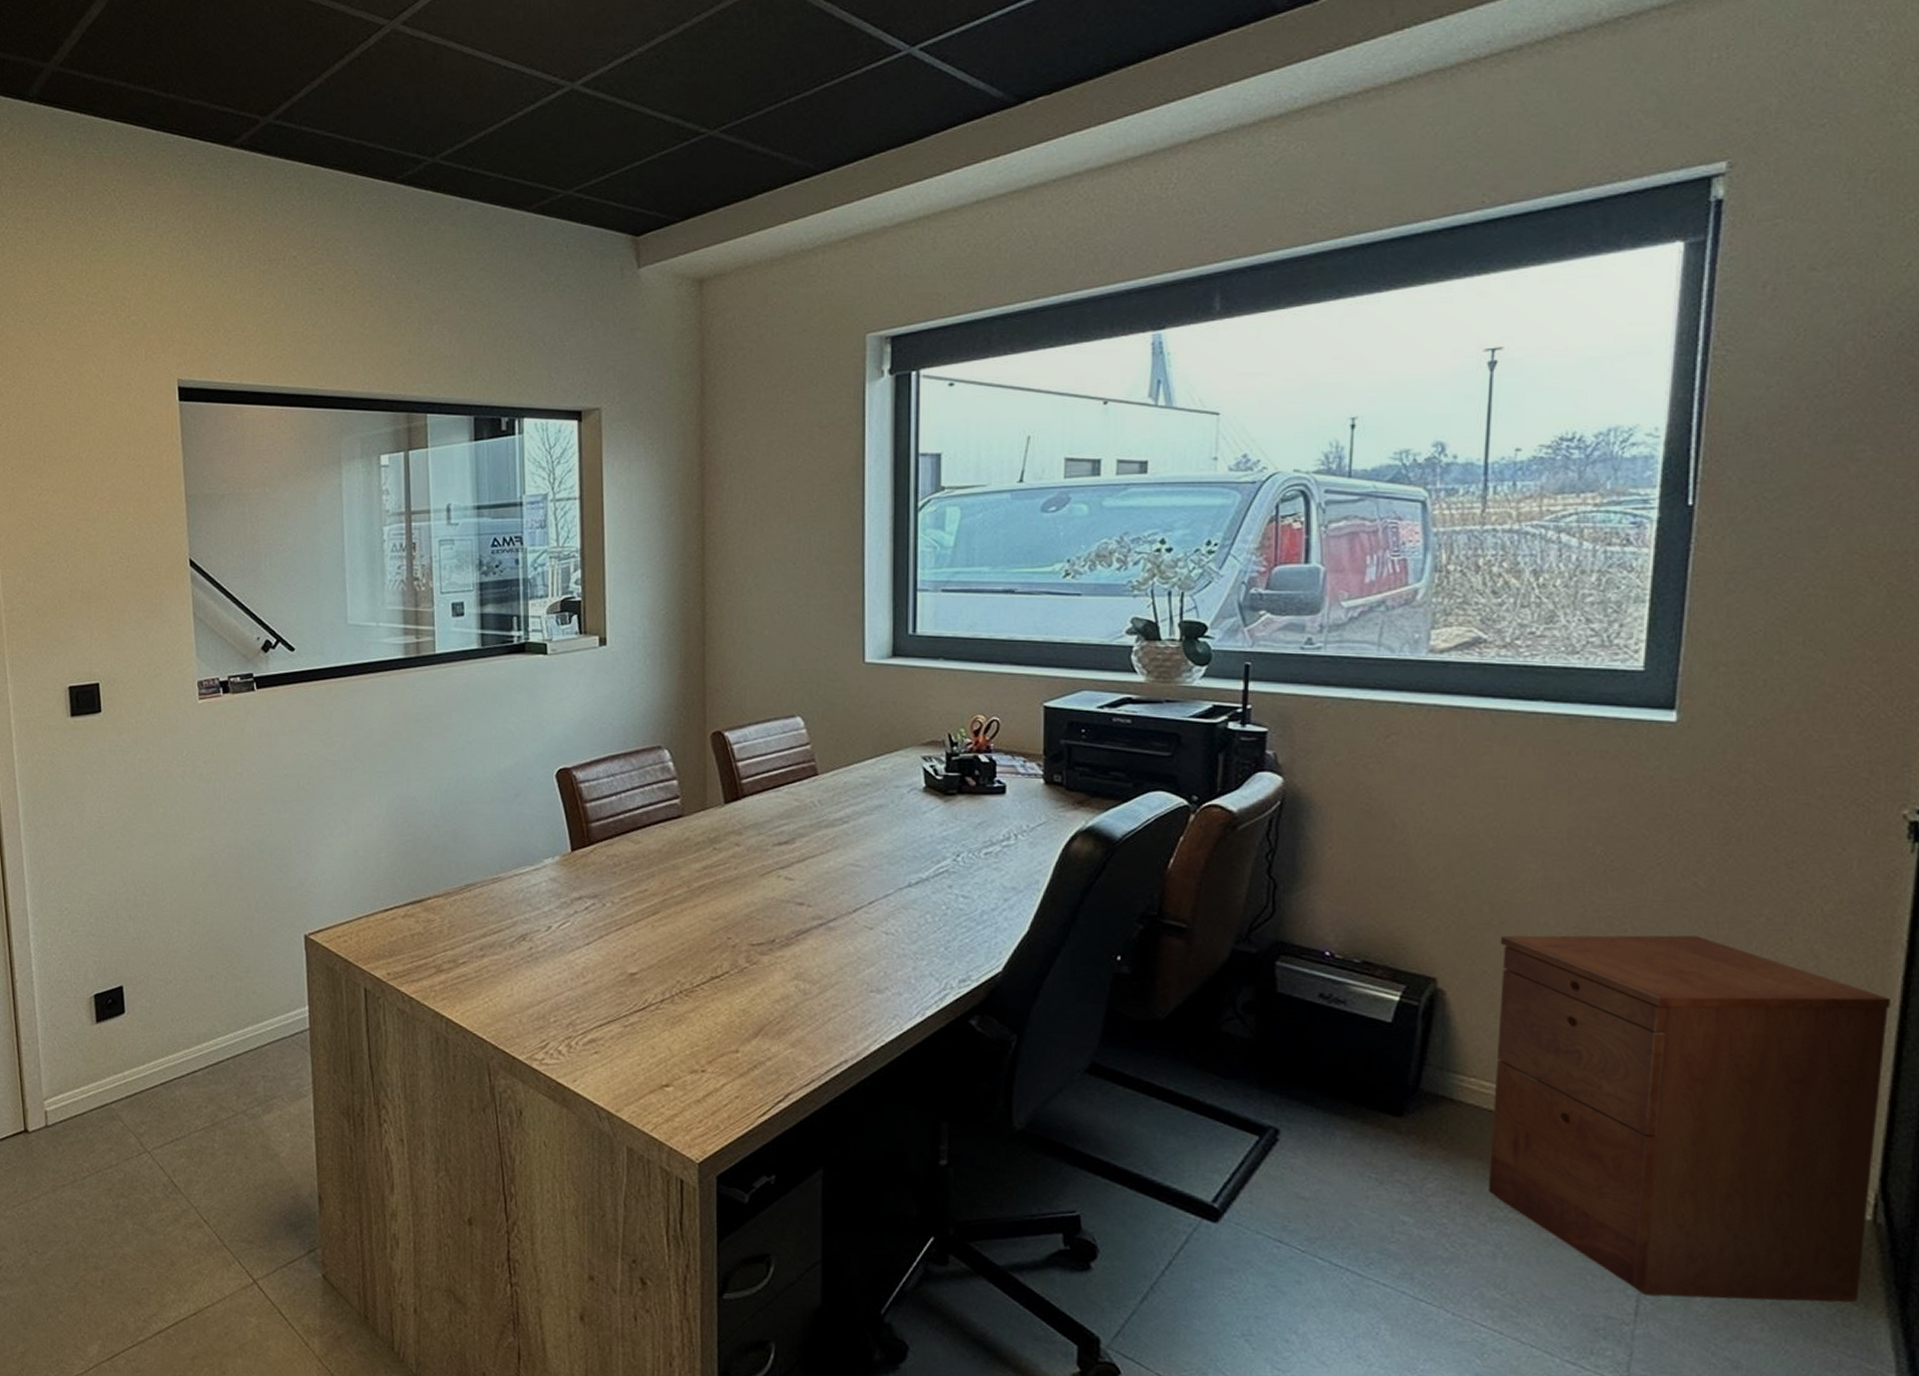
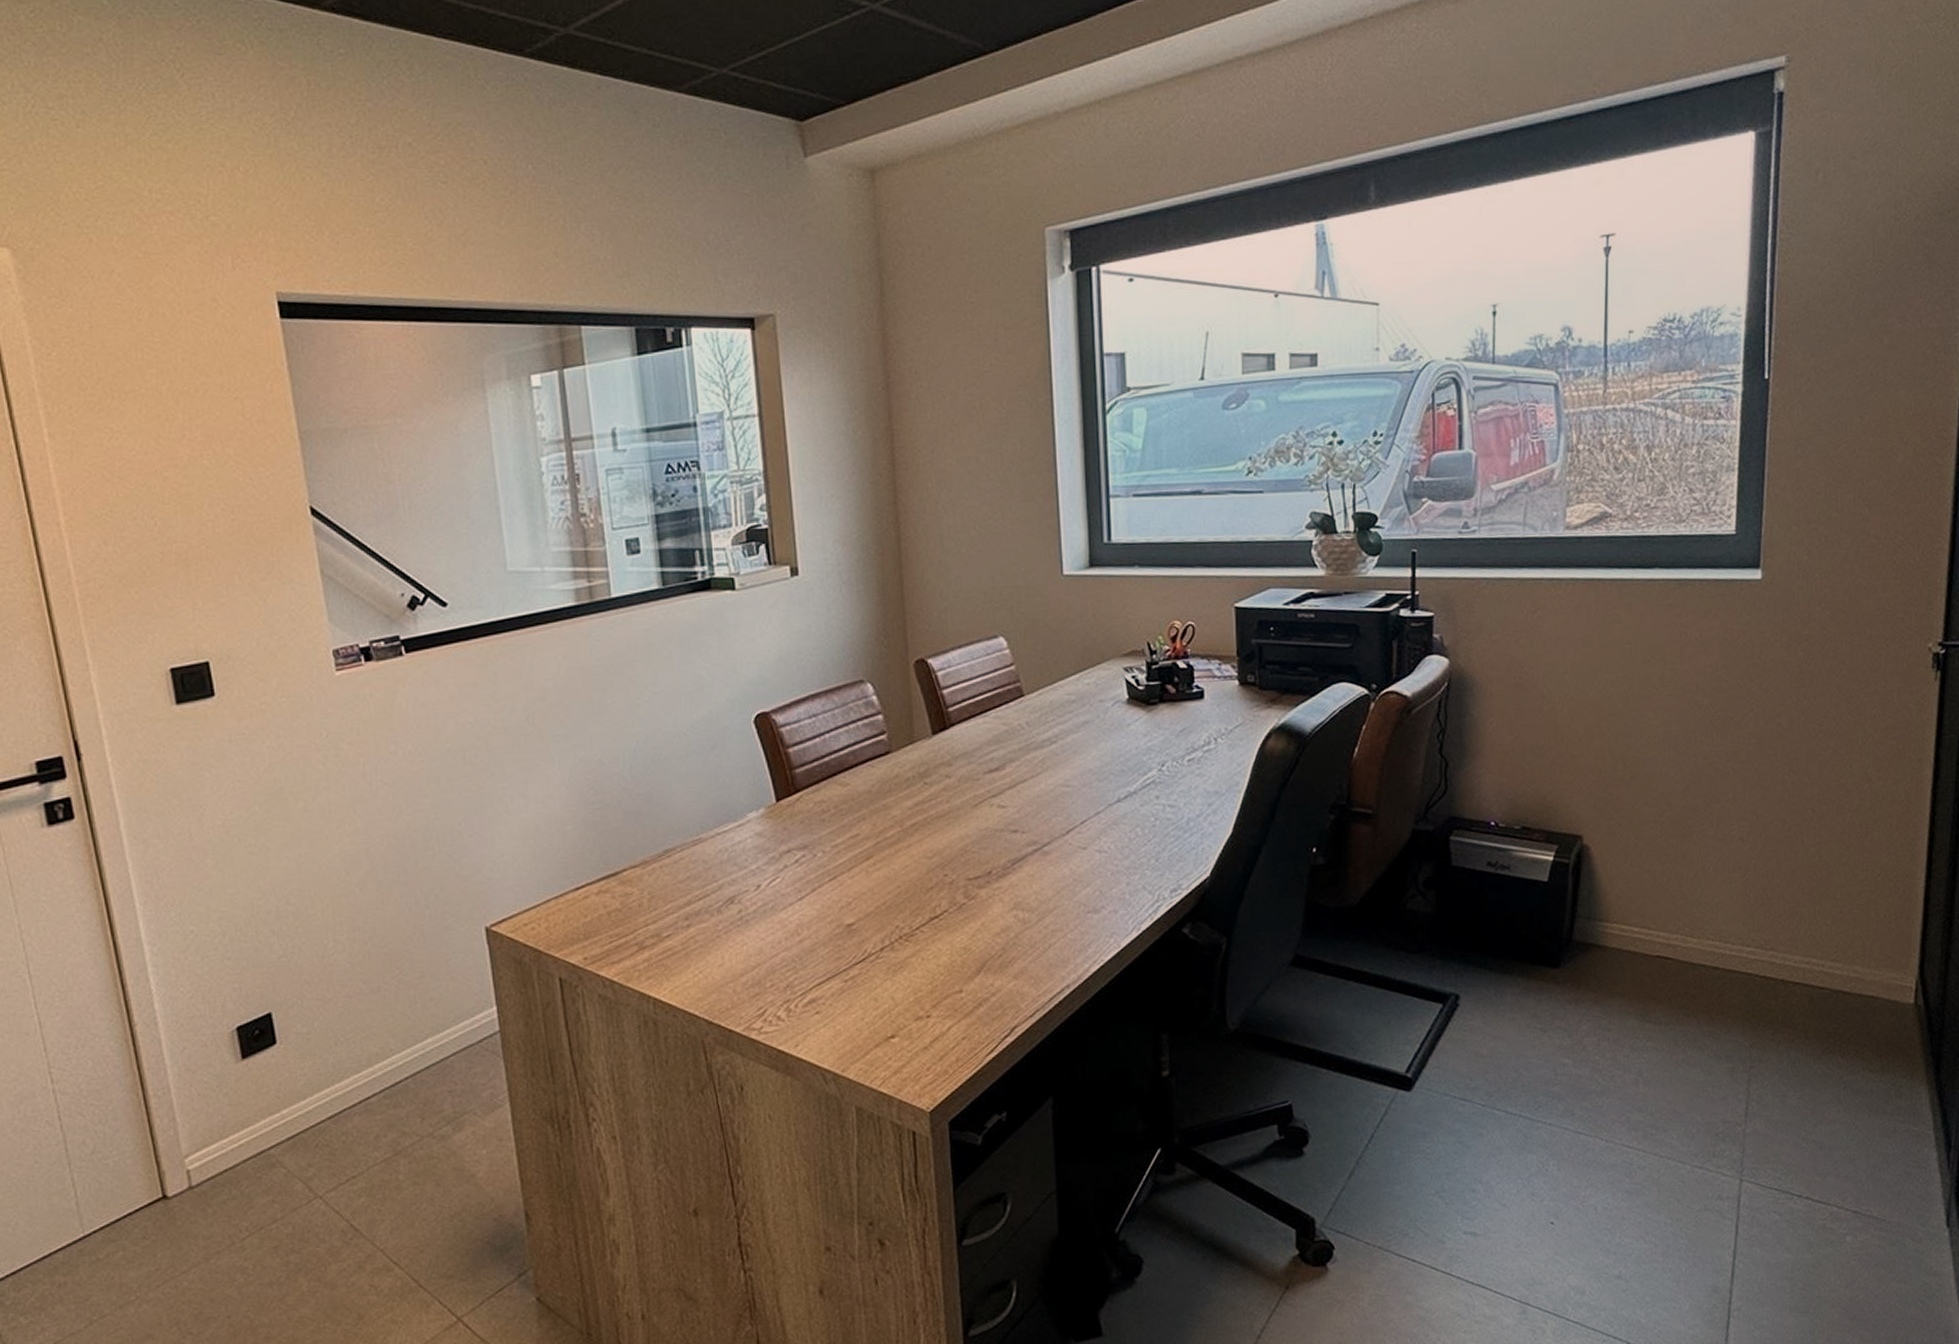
filing cabinet: present [1487,935,1892,1303] -> none [1629,772,1924,1097]

